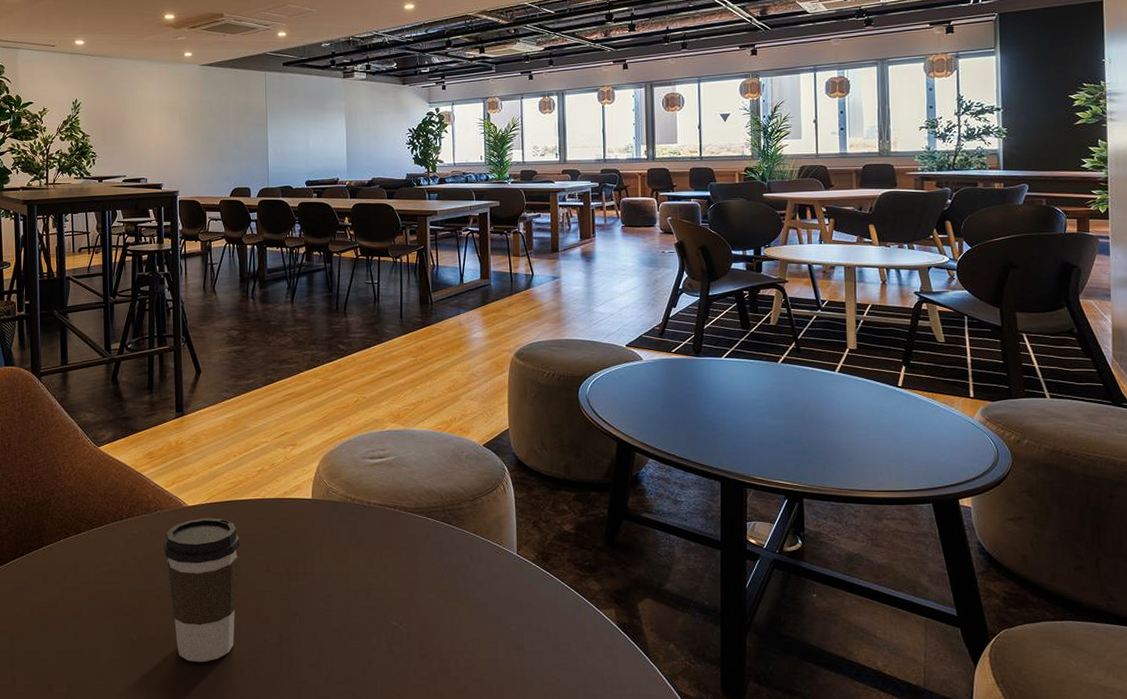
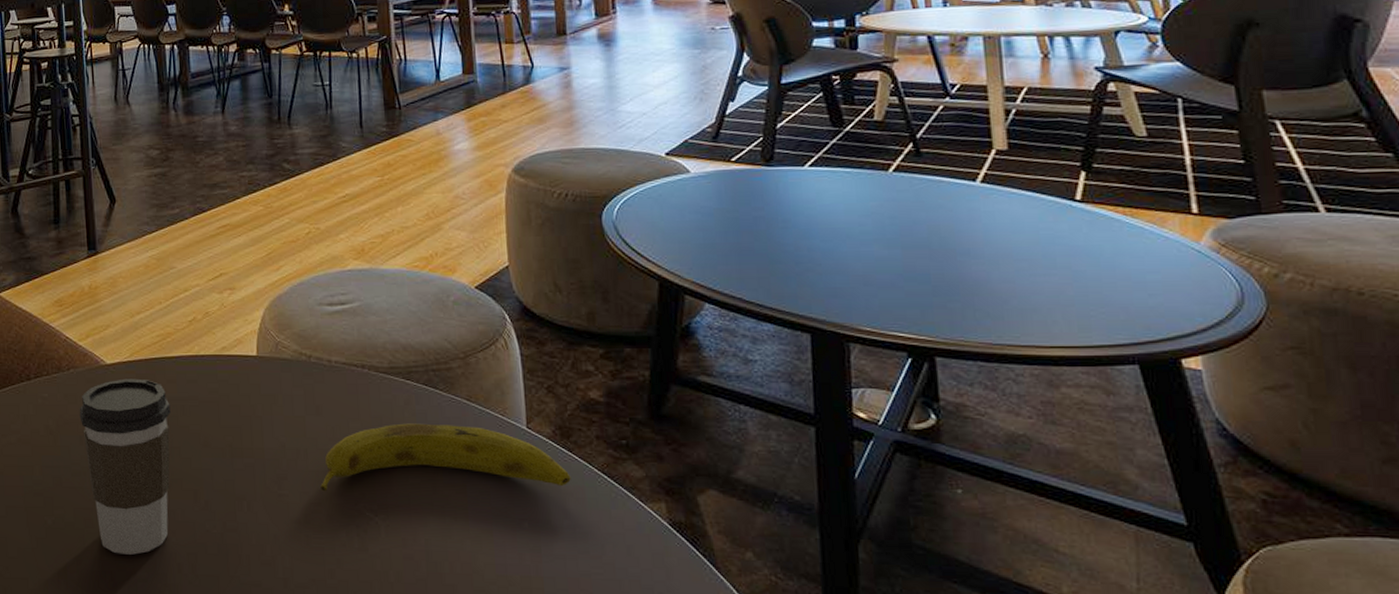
fruit: none [358,551,548,607] -> present [320,423,571,492]

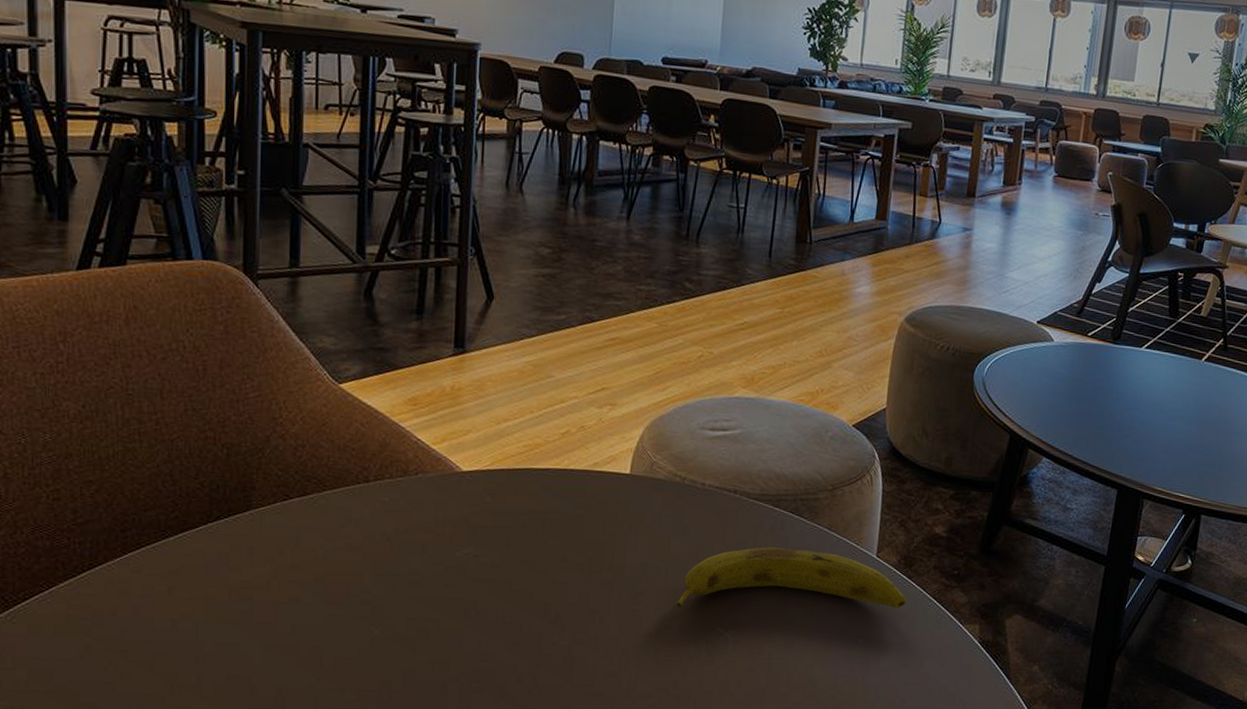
coffee cup: present [79,378,171,555] -> none [424,487,530,666]

